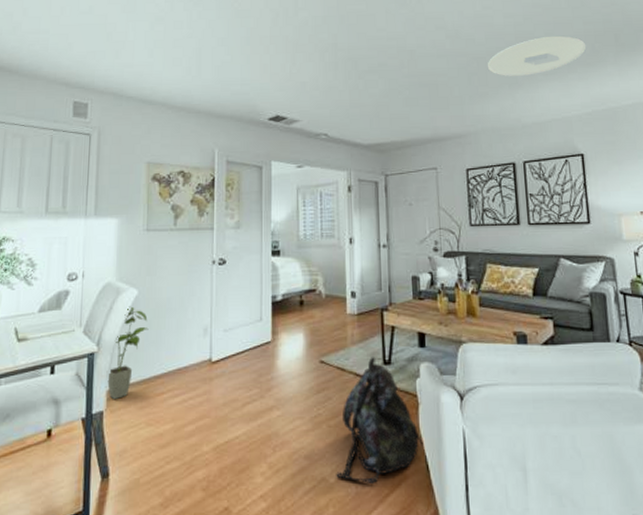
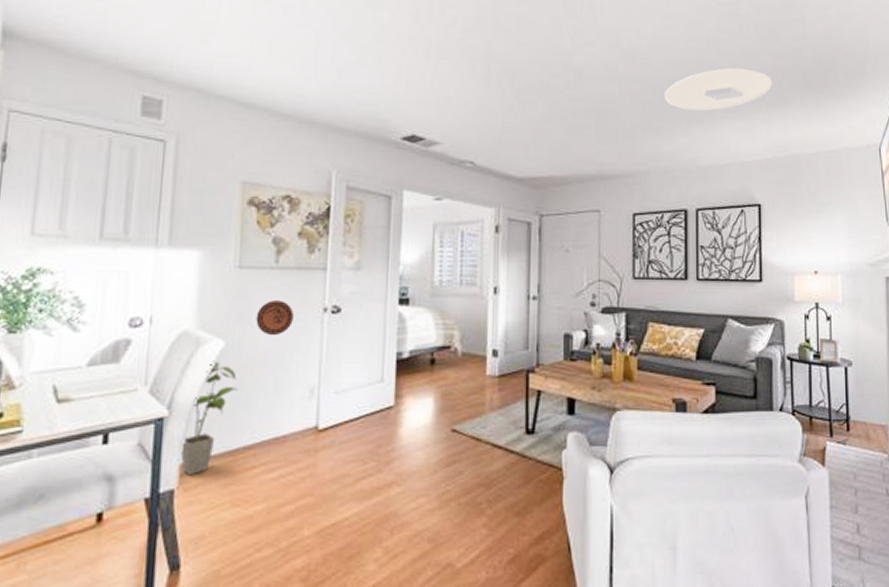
decorative plate: none [161,256,189,285] -> present [256,300,294,336]
backpack: present [336,357,423,483] -> none [464,425,566,568]

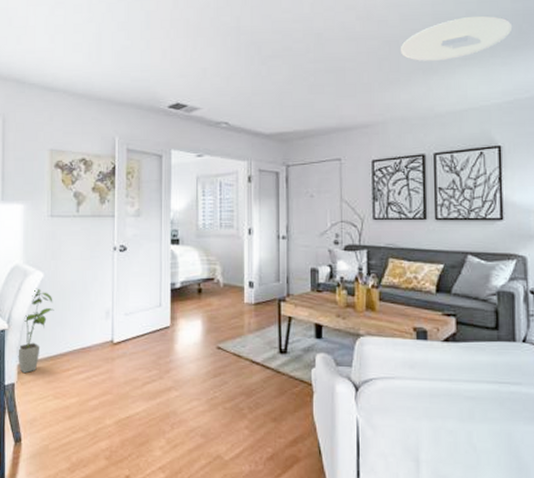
decorative plate: present [256,300,294,336] -> none [65,242,91,269]

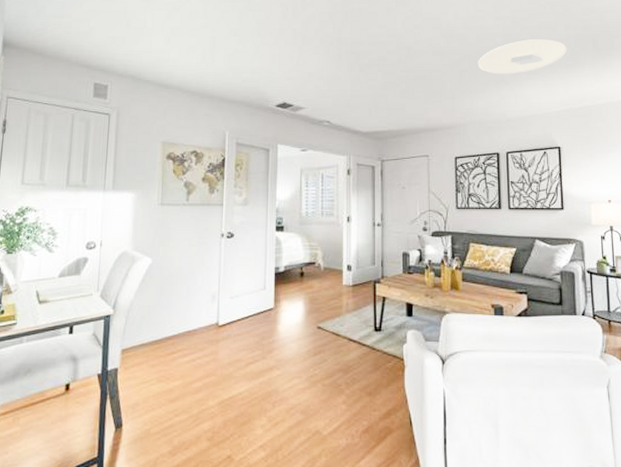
house plant: present [17,288,54,374] -> none [121,273,161,358]

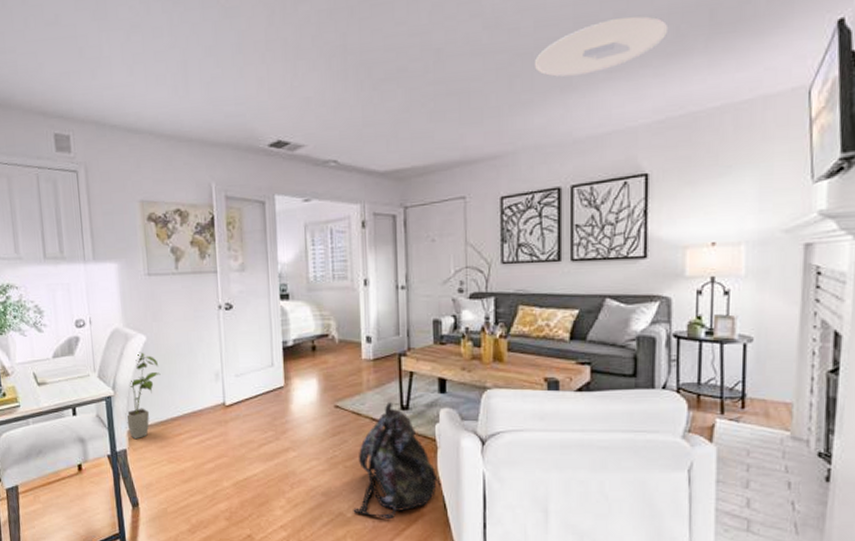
house plant: none [121,273,161,358] -> present [125,352,161,440]
backpack: none [329,324,408,436] -> present [353,402,441,519]

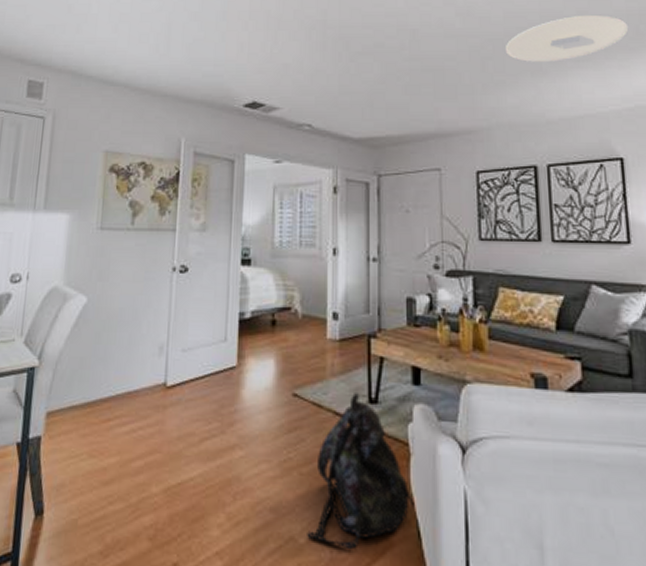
house plant: present [125,352,161,440] -> none [47,315,97,424]

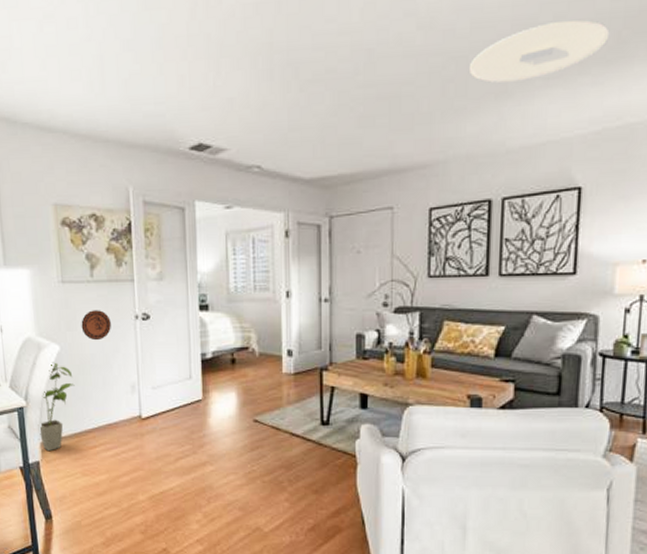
house plant: none [47,315,97,424] -> present [38,362,75,452]
decorative plate: none [113,260,146,294] -> present [81,310,111,341]
backpack: present [307,393,414,549] -> none [270,417,360,534]

